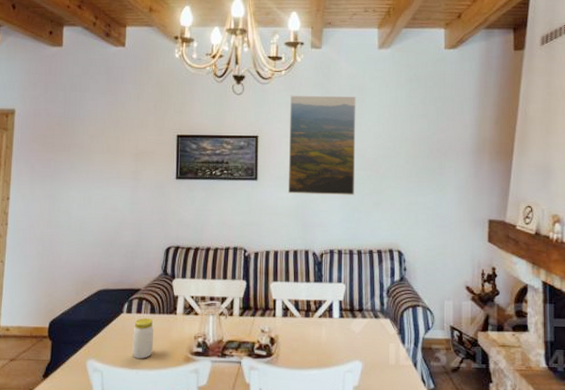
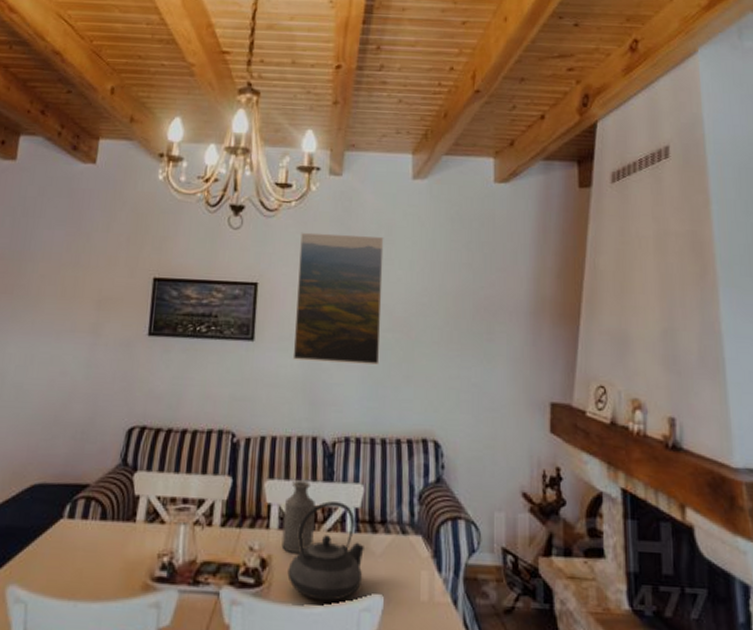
jar: present [132,318,153,359] -> none [70,526,103,586]
bottle: none [285,282,310,334] -> present [281,480,315,554]
teapot: none [290,296,347,366] -> present [287,501,364,601]

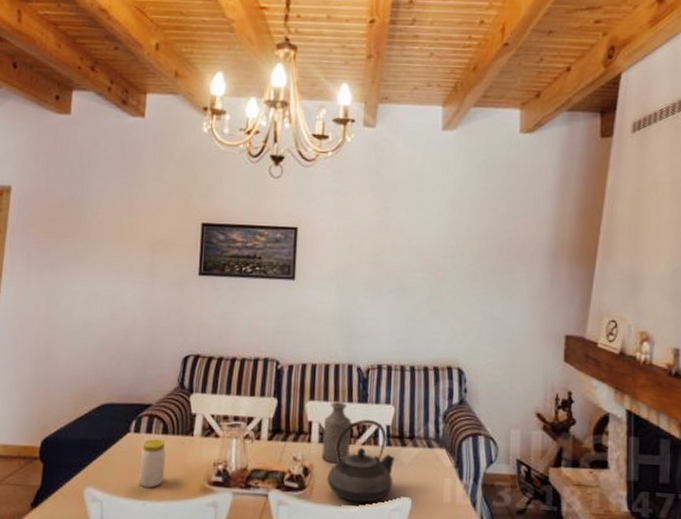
jar: none [70,526,103,586] -> present [139,439,165,489]
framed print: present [292,232,384,365] -> none [330,180,415,301]

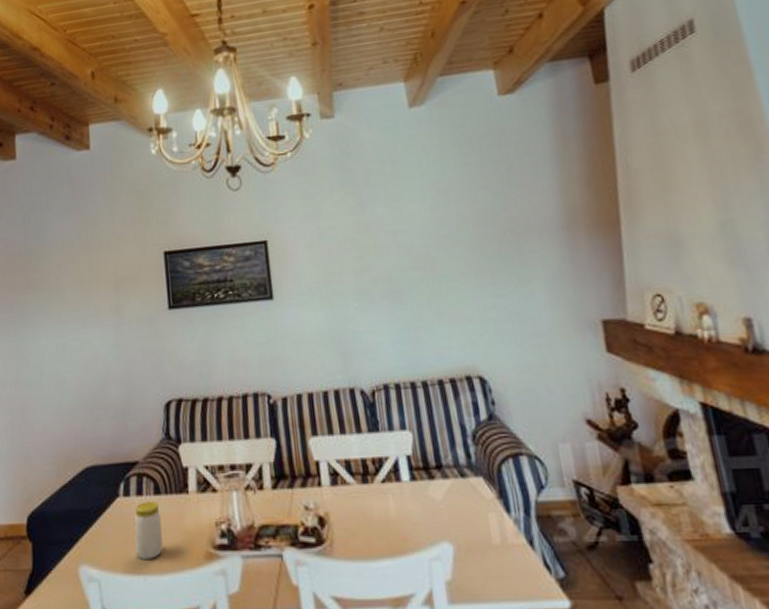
bottle: present [322,402,351,464] -> none [332,434,369,509]
teapot: present [327,419,395,503] -> none [347,451,427,554]

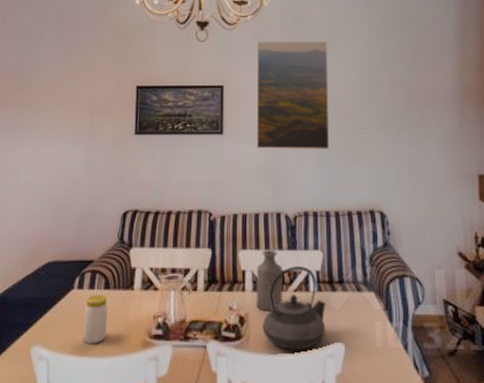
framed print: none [302,174,407,313] -> present [256,41,330,149]
bottle: none [332,434,369,509] -> present [256,250,284,312]
teapot: none [347,451,427,554] -> present [262,266,326,350]

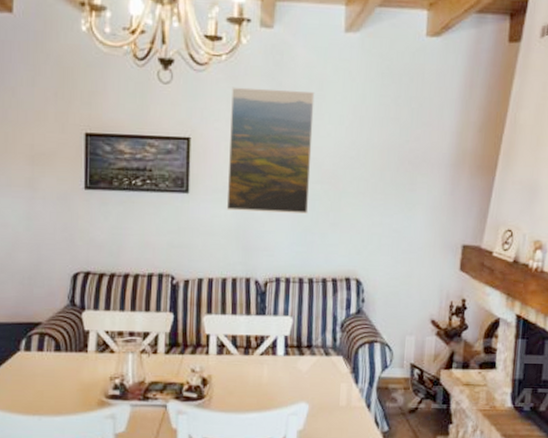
jar: present [83,295,108,345] -> none [33,357,59,404]
bottle: present [256,250,284,312] -> none [220,315,250,374]
teapot: present [262,266,326,350] -> none [226,331,292,409]

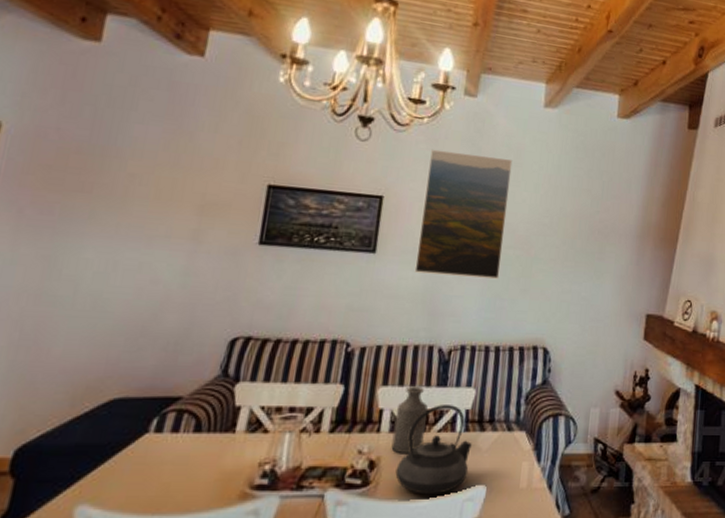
bottle: none [220,315,250,374] -> present [391,386,428,454]
teapot: none [226,331,292,409] -> present [395,405,472,495]

